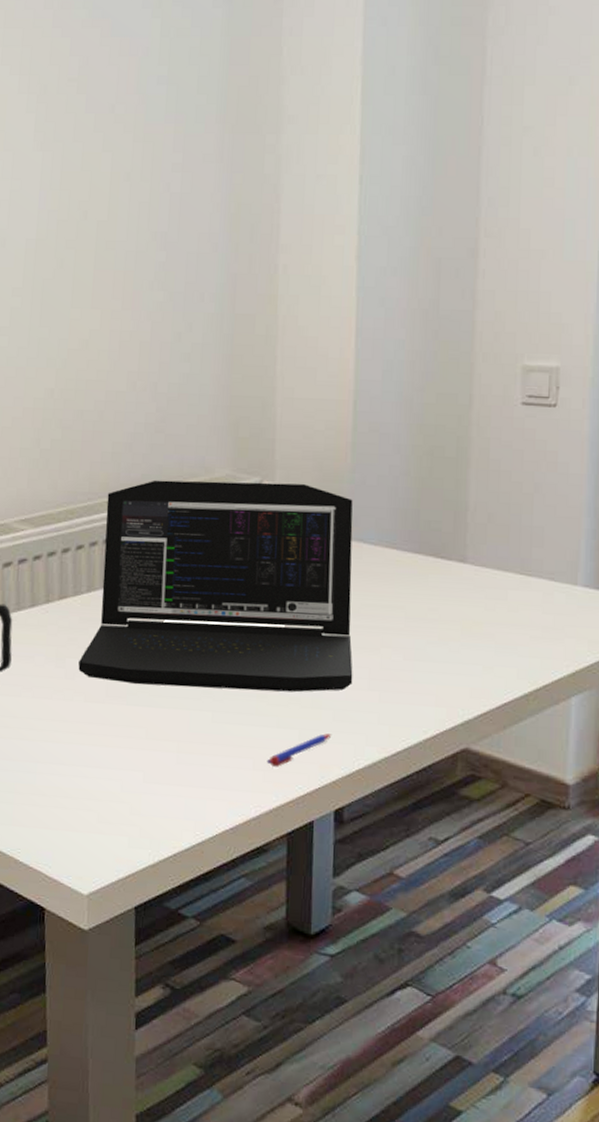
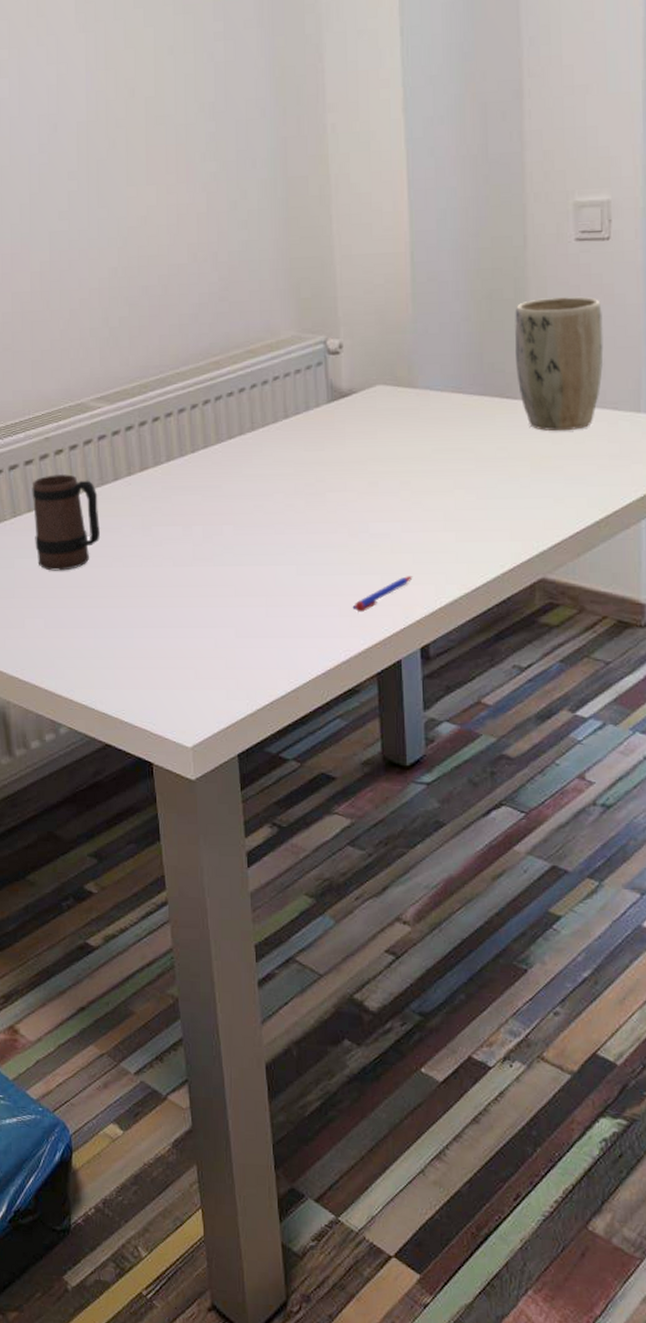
laptop: present [78,480,353,693] -> none [164,338,429,546]
plant pot: none [452,460,544,598] -> present [514,297,604,432]

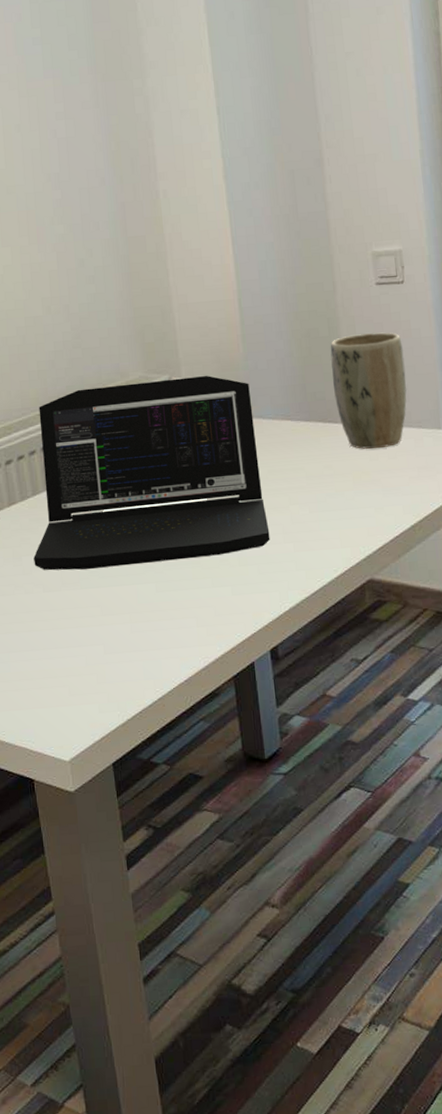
laptop: none [164,338,429,546] -> present [34,376,270,571]
pen: present [352,576,413,612] -> none [208,585,259,622]

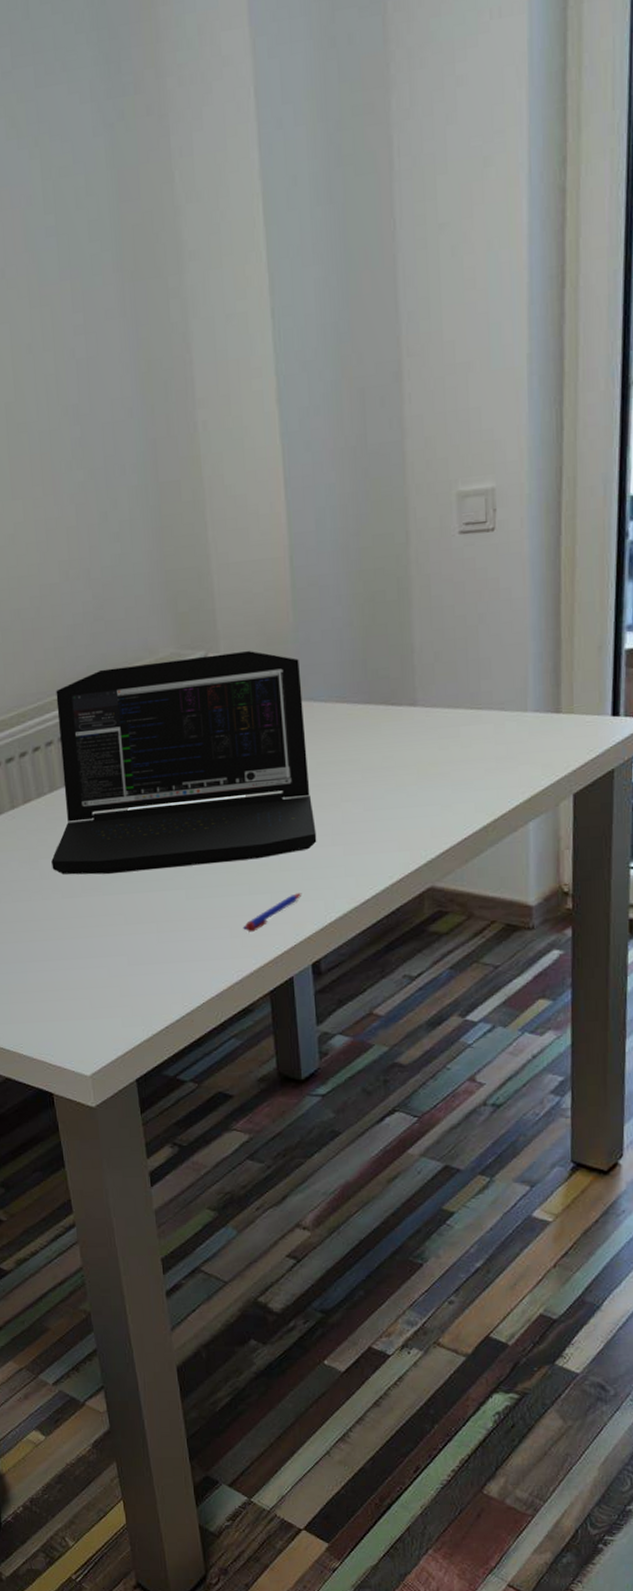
pen: none [208,585,259,622] -> present [243,893,302,932]
plant pot: present [330,332,407,450] -> none [397,593,489,737]

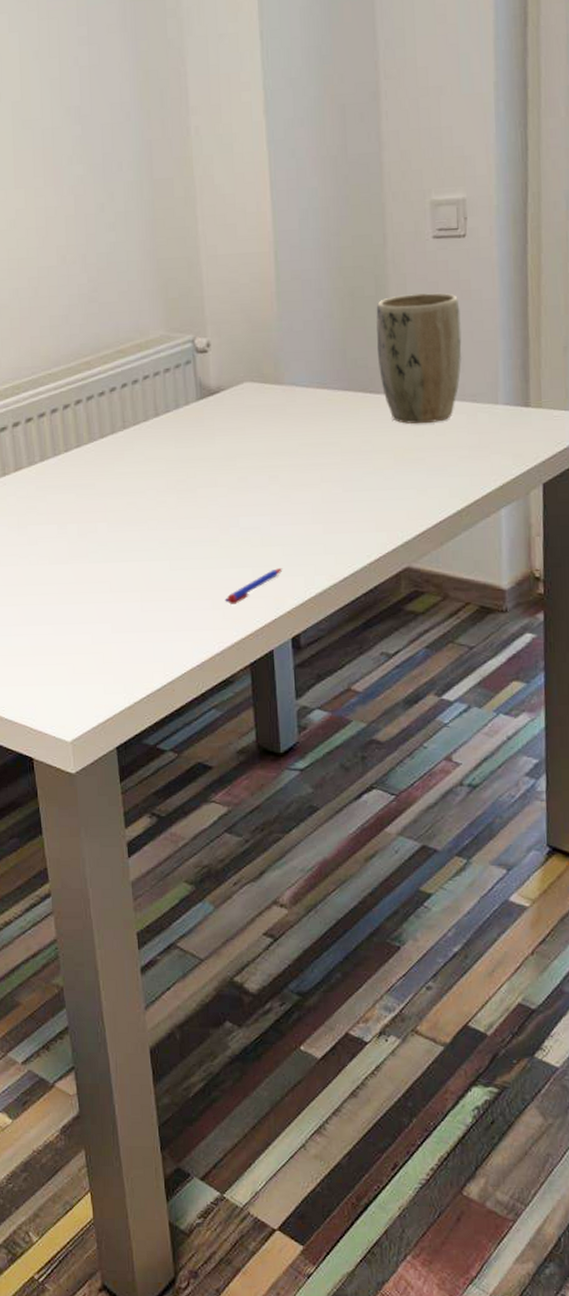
laptop: present [51,651,317,875] -> none [40,337,298,543]
plant pot: none [397,593,489,737] -> present [375,293,462,424]

